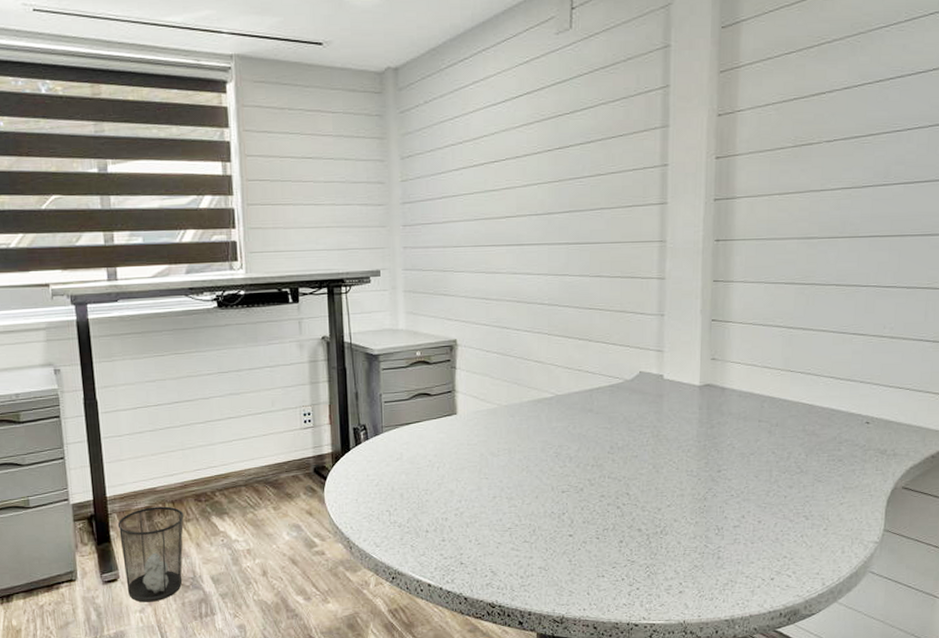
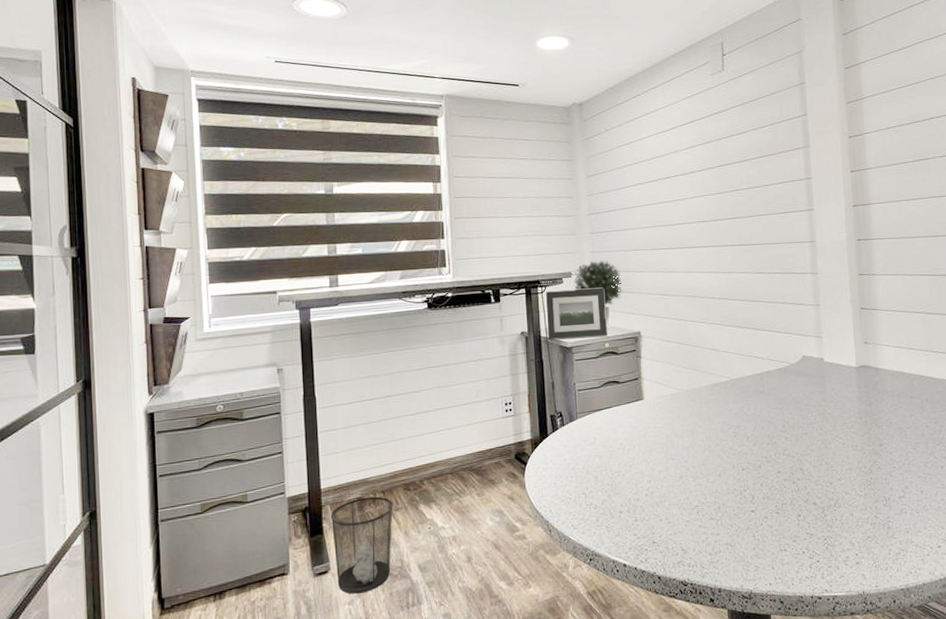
picture frame: none [351,290,419,345] -> present [546,288,607,339]
potted plant: none [382,258,437,335] -> present [573,261,621,329]

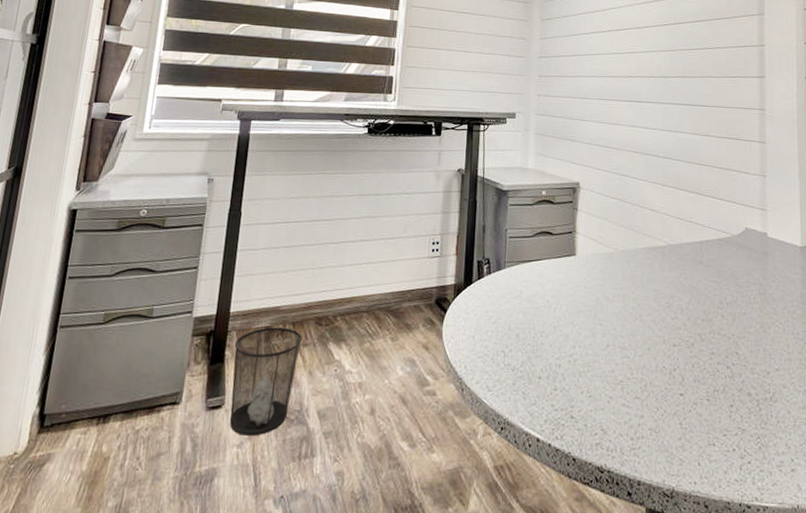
picture frame: present [546,288,607,339] -> none [485,130,547,183]
potted plant: present [573,261,621,329] -> none [517,105,565,175]

